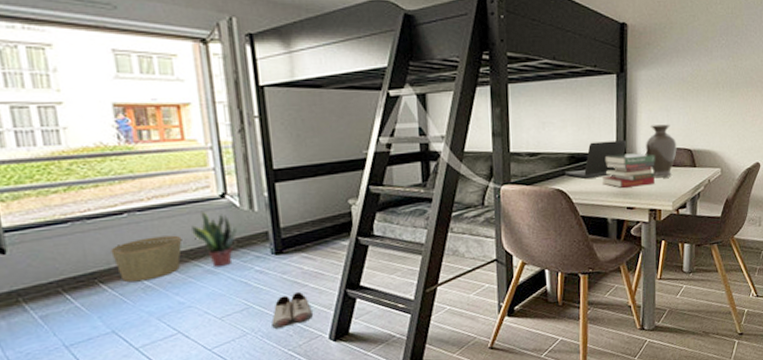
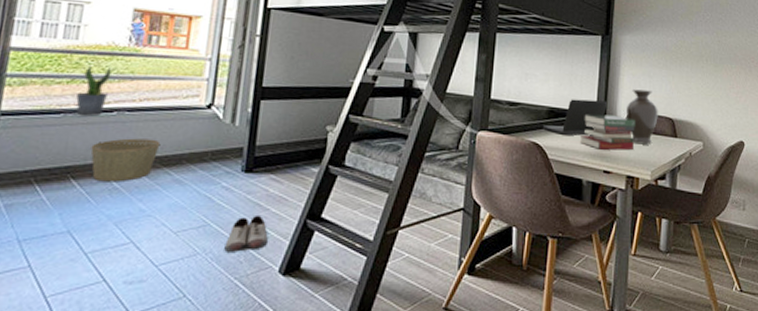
potted plant: none [79,169,113,223] -> present [76,65,112,117]
potted plant: present [191,210,241,268] -> none [171,118,220,178]

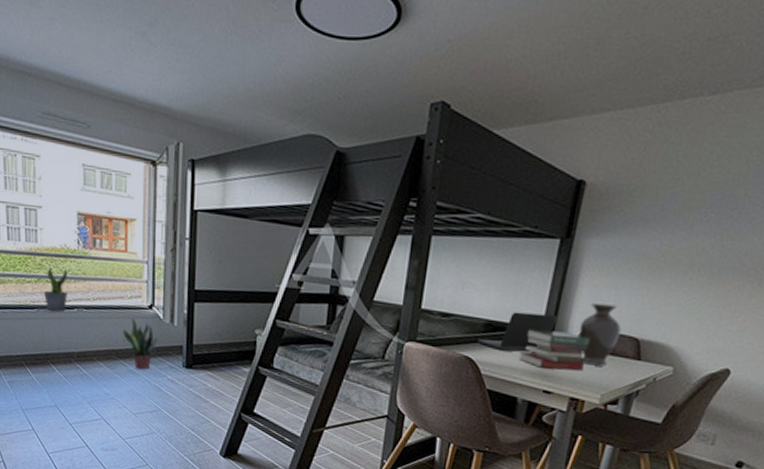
basket: present [90,138,161,182] -> none [62,332,115,370]
potted plant: none [171,118,220,178] -> present [123,317,162,370]
shoe: present [224,214,268,252] -> none [174,405,209,435]

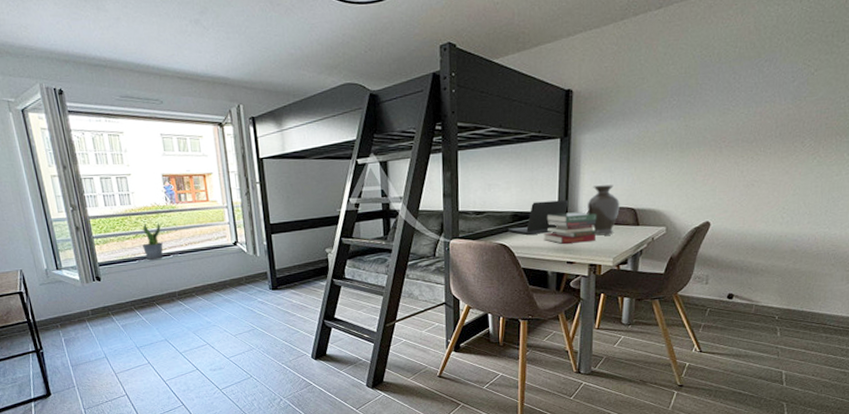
potted plant: present [123,317,162,370] -> none [214,254,248,298]

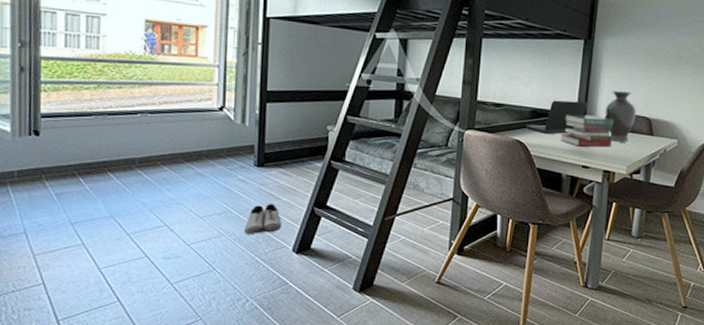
potted plant: present [142,222,163,261] -> none [104,72,132,118]
shoe: none [270,319,299,346] -> present [244,203,281,234]

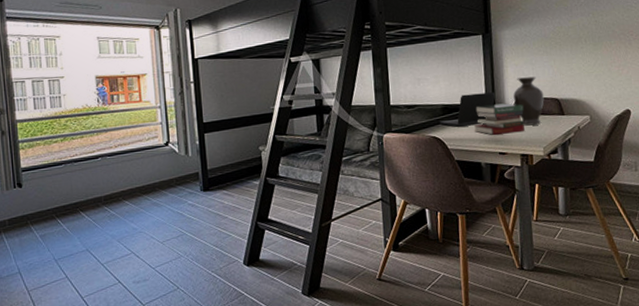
shoe: present [244,203,281,234] -> none [199,222,231,253]

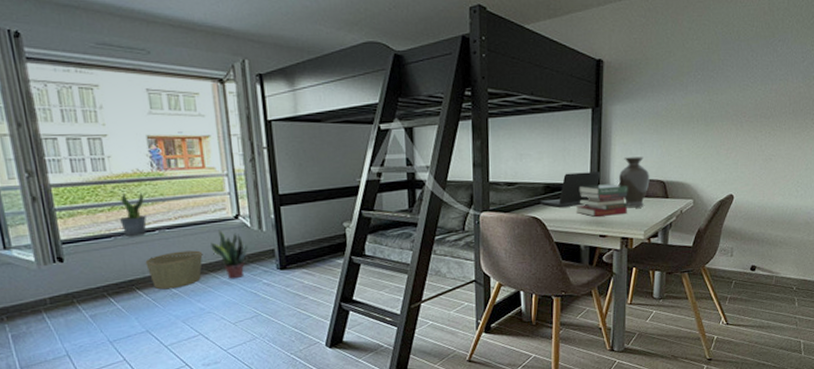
potted plant: none [70,125,92,165] -> present [120,192,147,238]
basket: none [89,175,137,211] -> present [145,250,203,290]
potted plant: none [144,155,179,201] -> present [211,229,252,280]

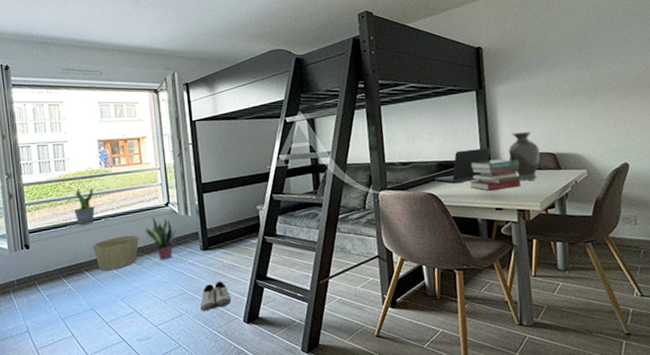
shoe: none [277,302,312,334] -> present [200,280,231,311]

